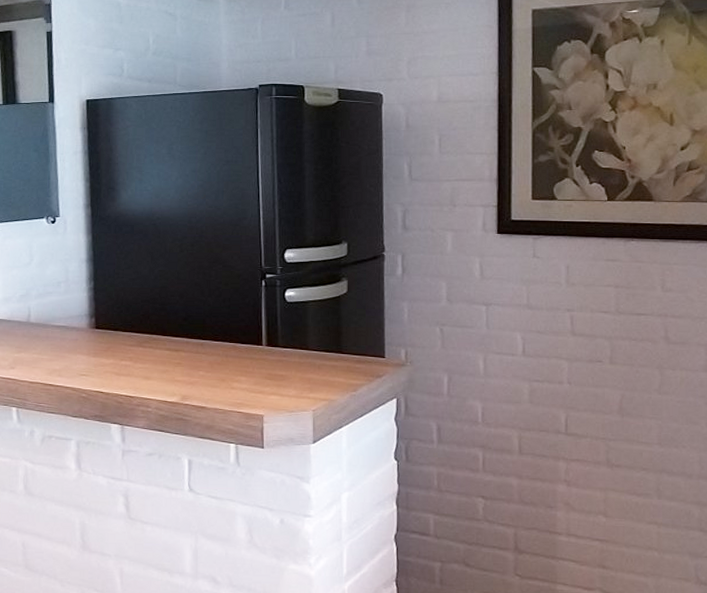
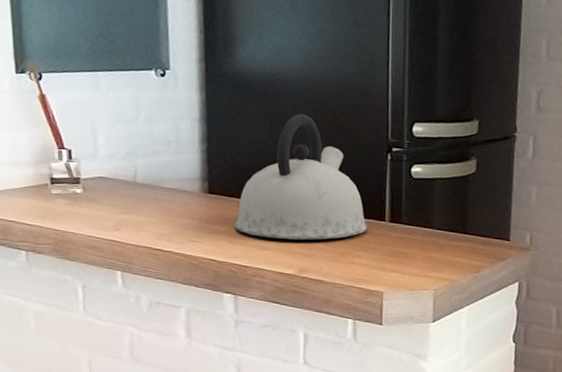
kettle: none [120,248,245,368] -> present [235,113,367,240]

